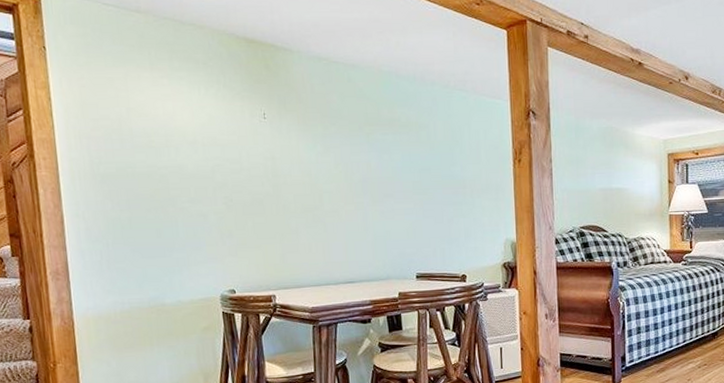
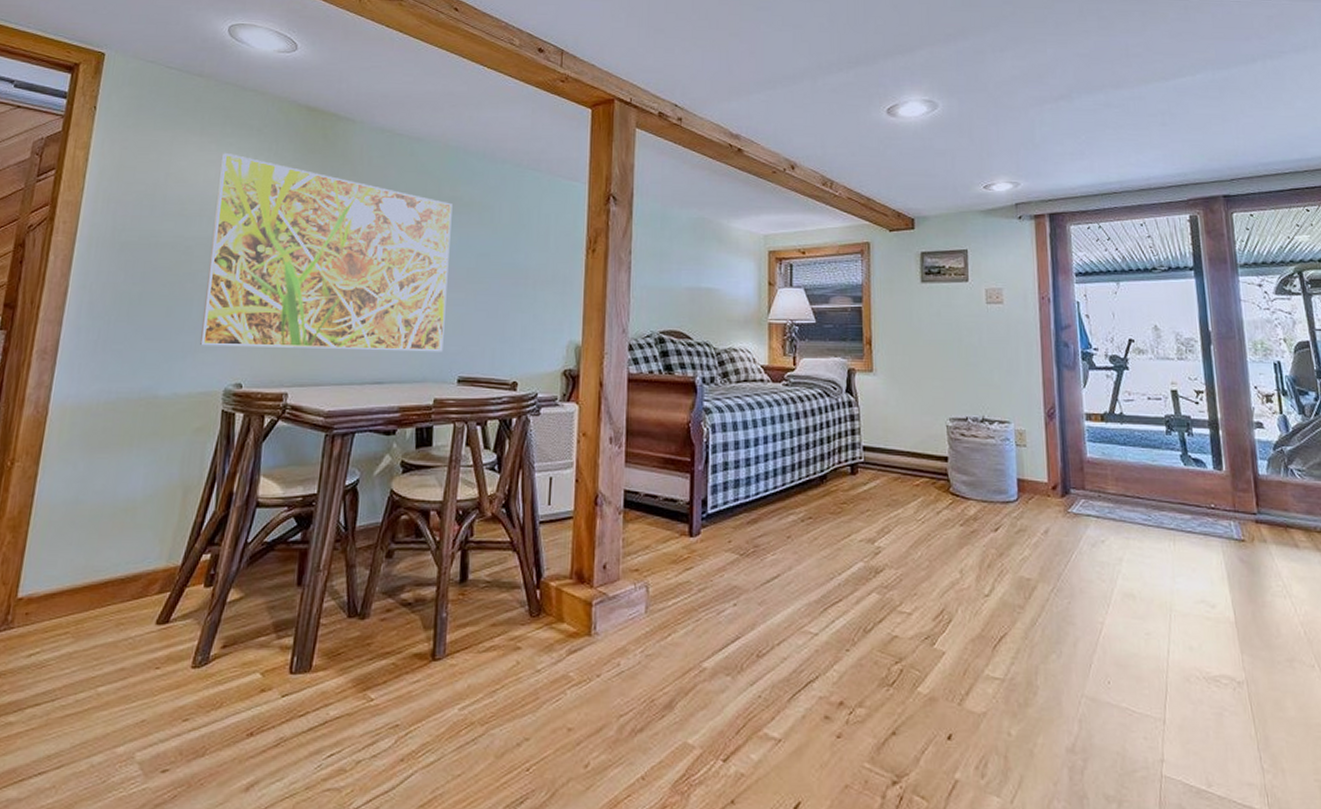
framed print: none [174,86,401,260] -> present [200,152,453,352]

